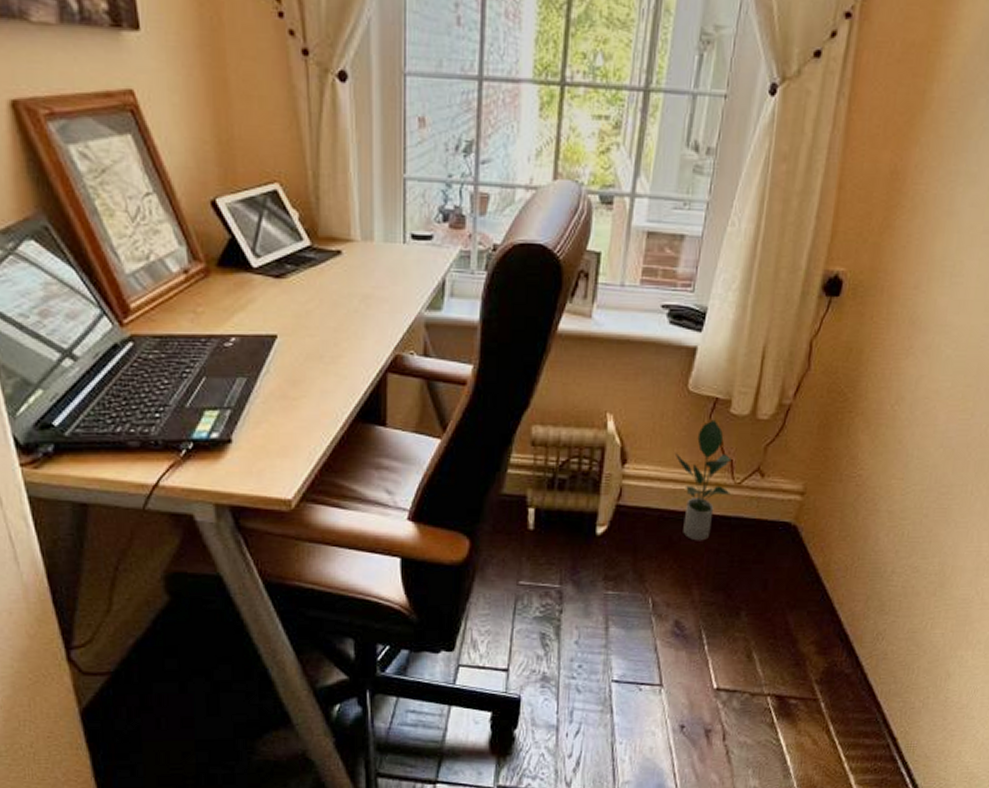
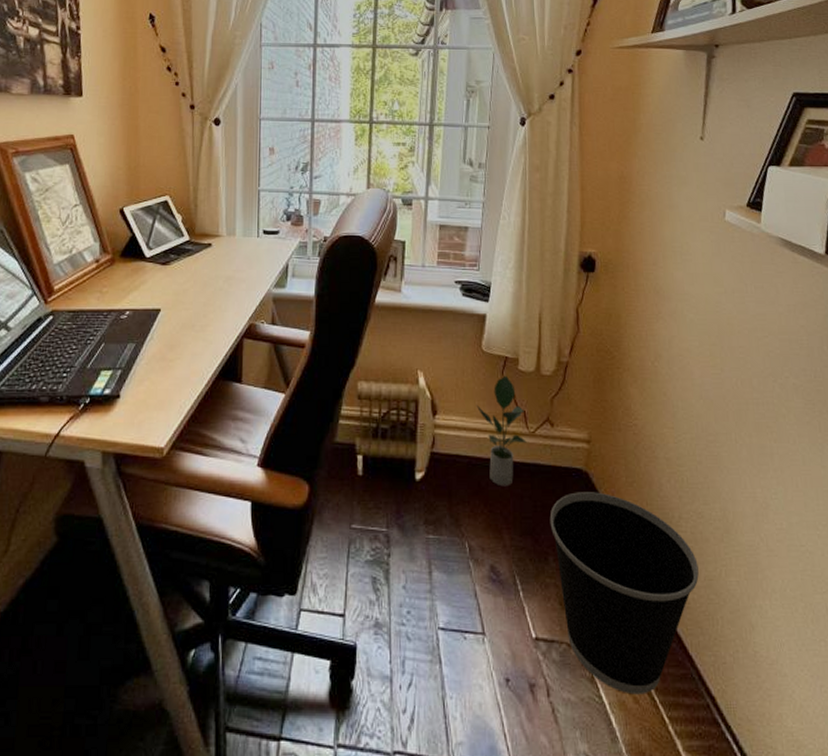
wastebasket: none [746,546,904,737] -> present [549,492,699,695]

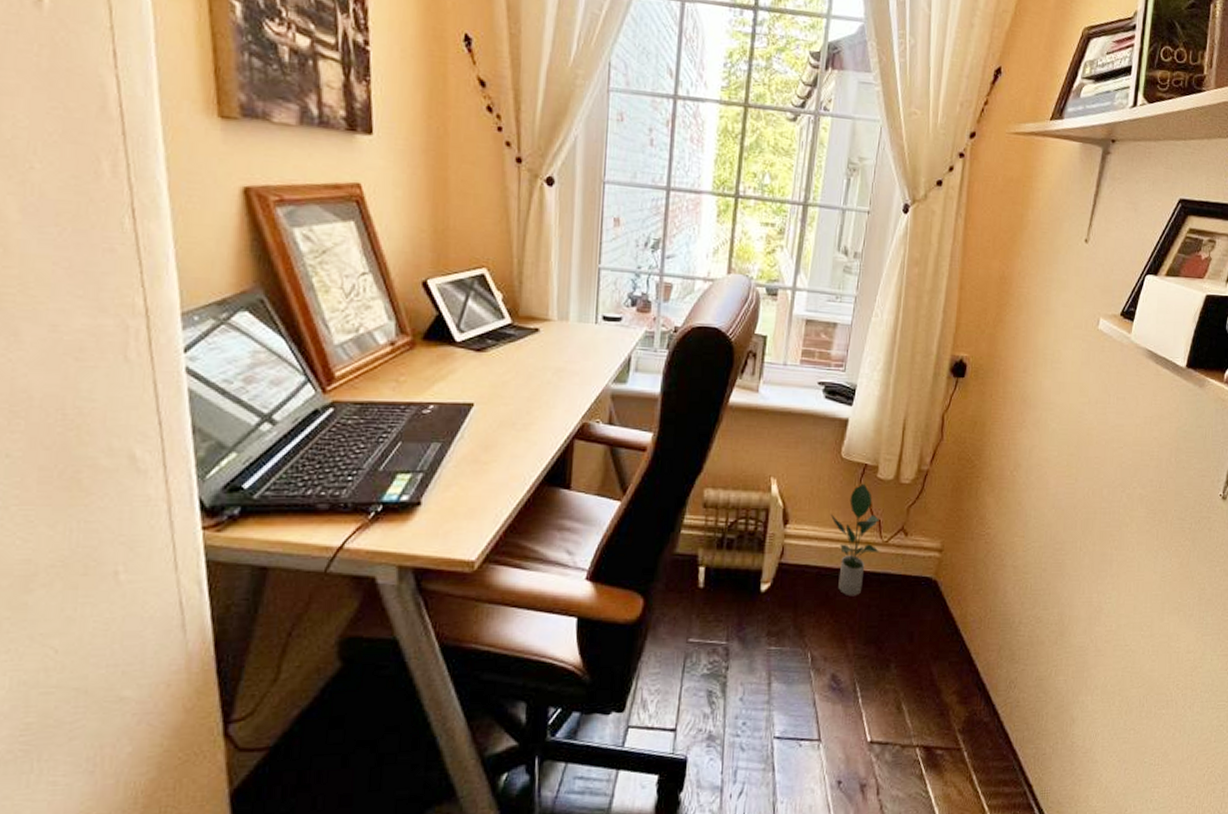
wastebasket: present [549,492,699,695] -> none [894,600,1031,788]

